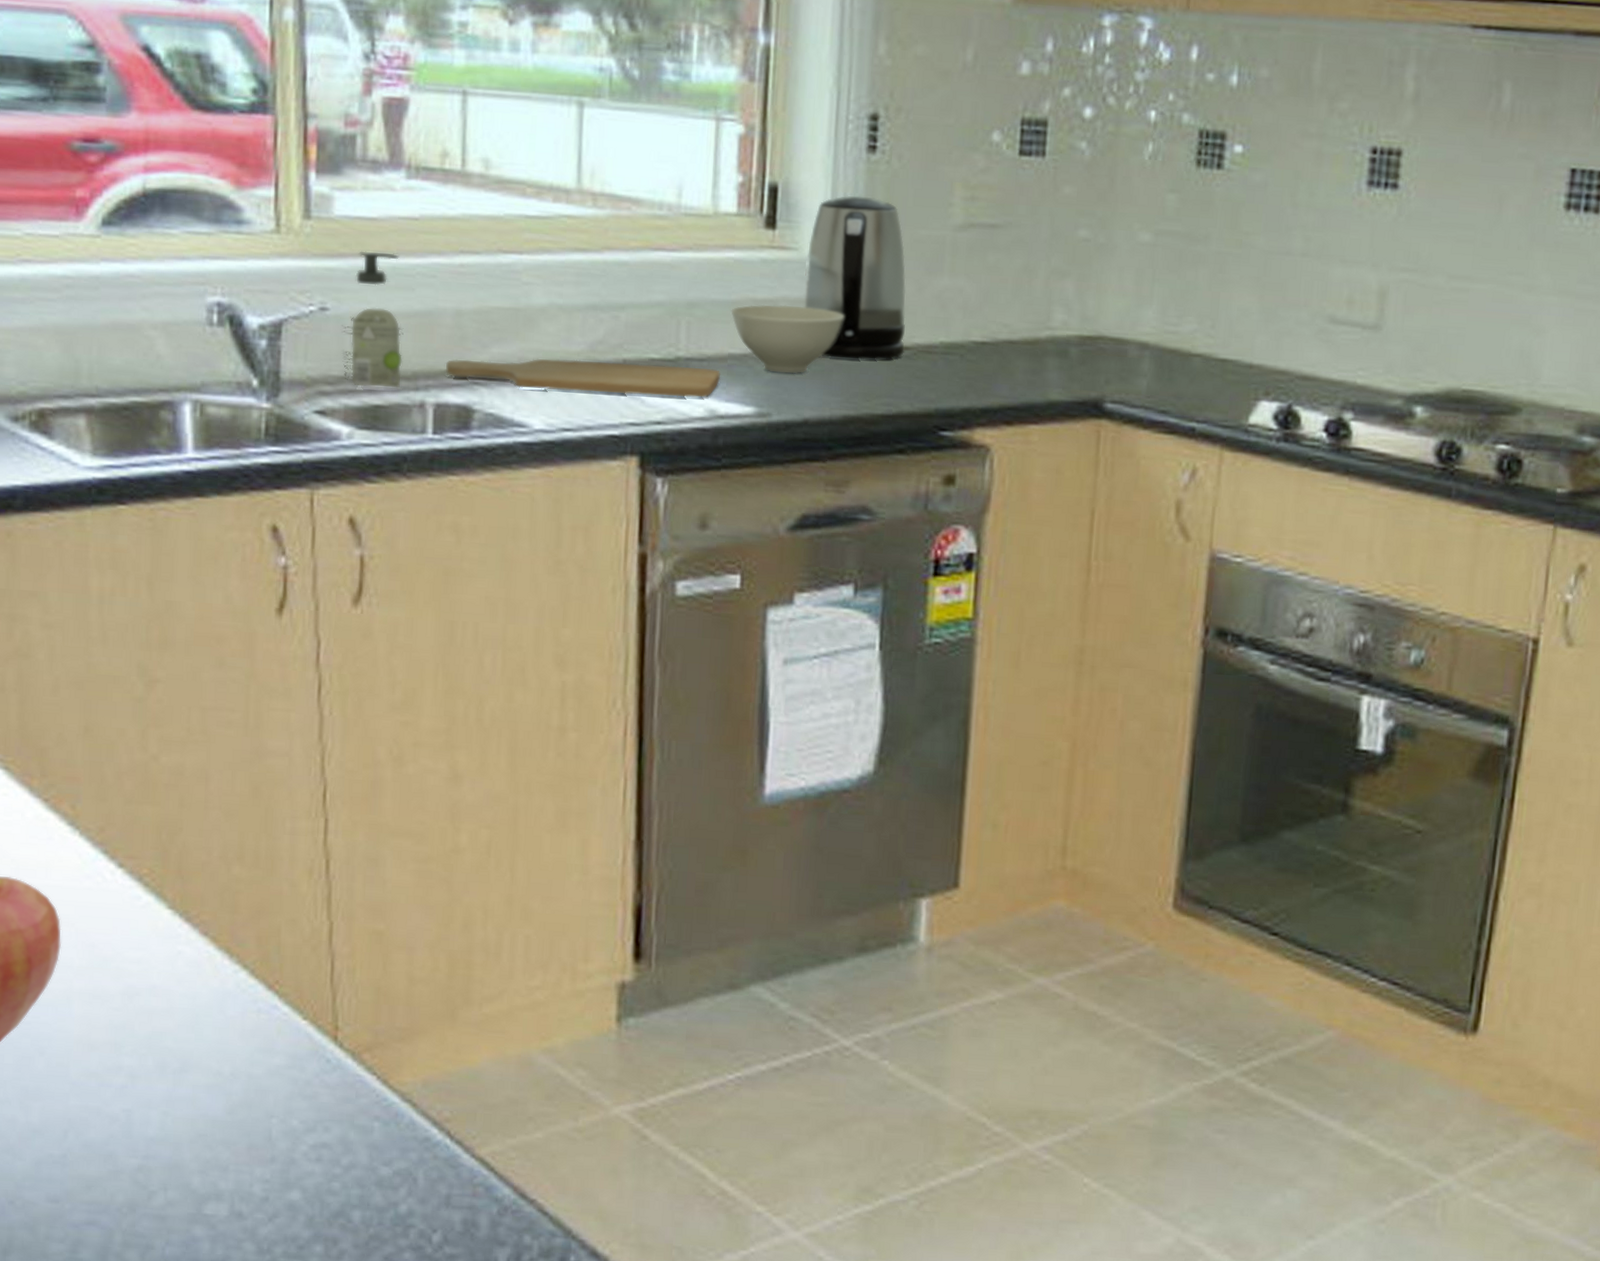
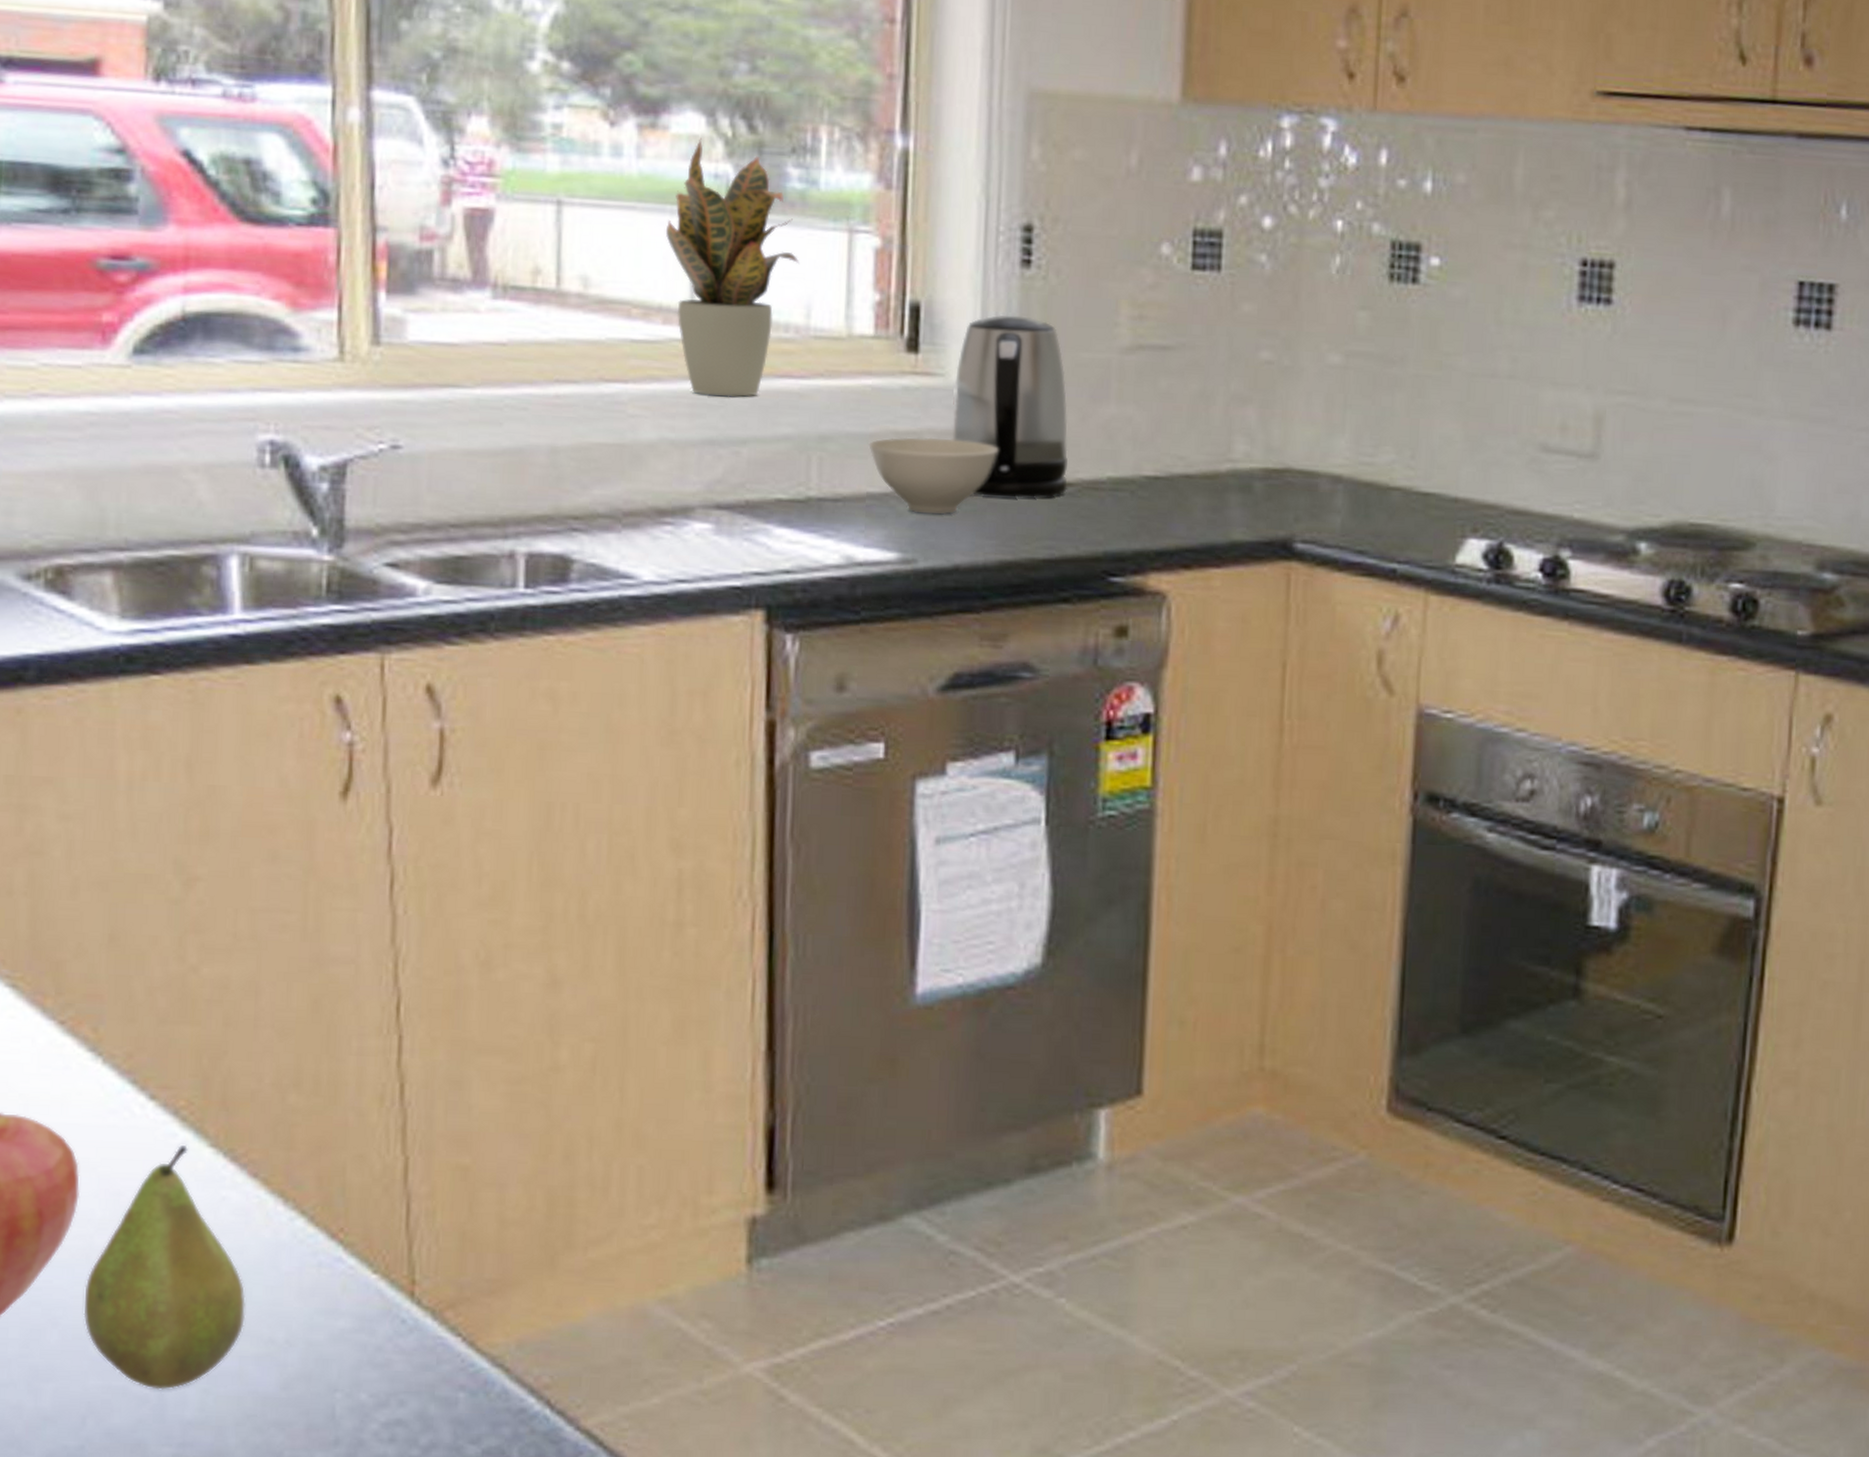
fruit: none [65,906,199,1111] -> present [83,1144,247,1390]
soap dispenser: present [341,251,404,388] -> none [416,380,490,536]
chopping board: present [445,358,721,397] -> none [539,500,859,542]
potted plant: none [556,34,673,267] -> present [665,137,800,397]

